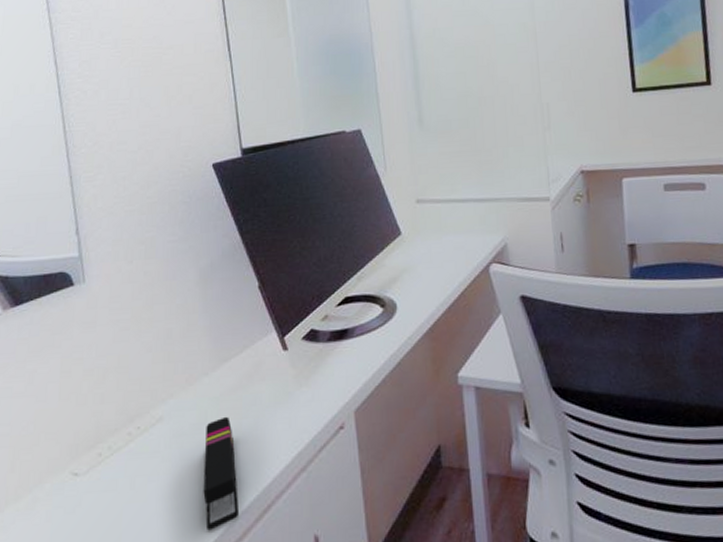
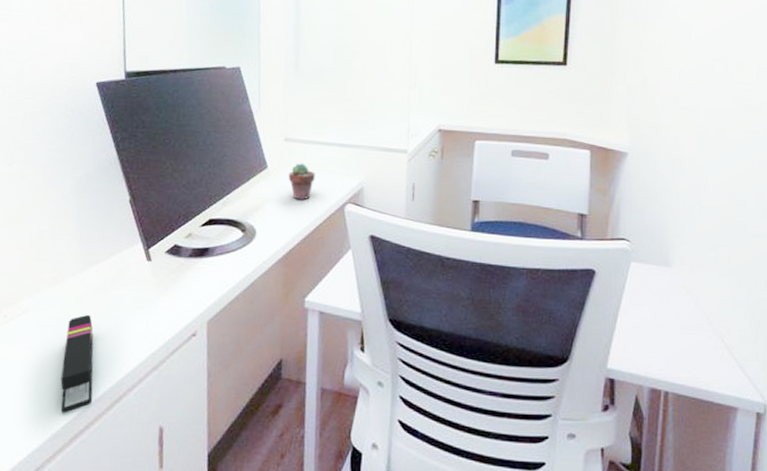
potted succulent: none [424,225,454,266] -> present [288,163,315,200]

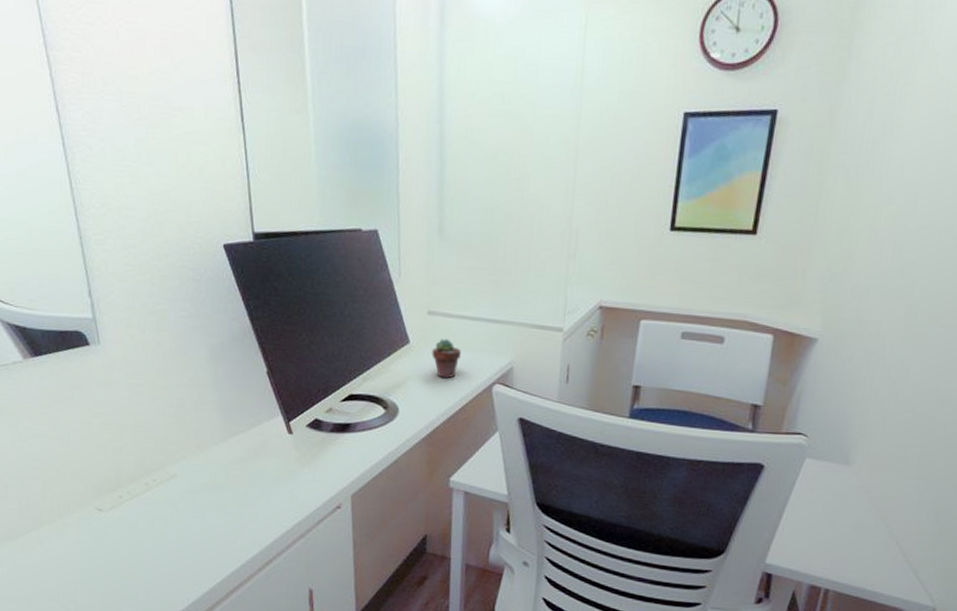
stapler: present [60,314,94,414] -> none [213,482,245,572]

